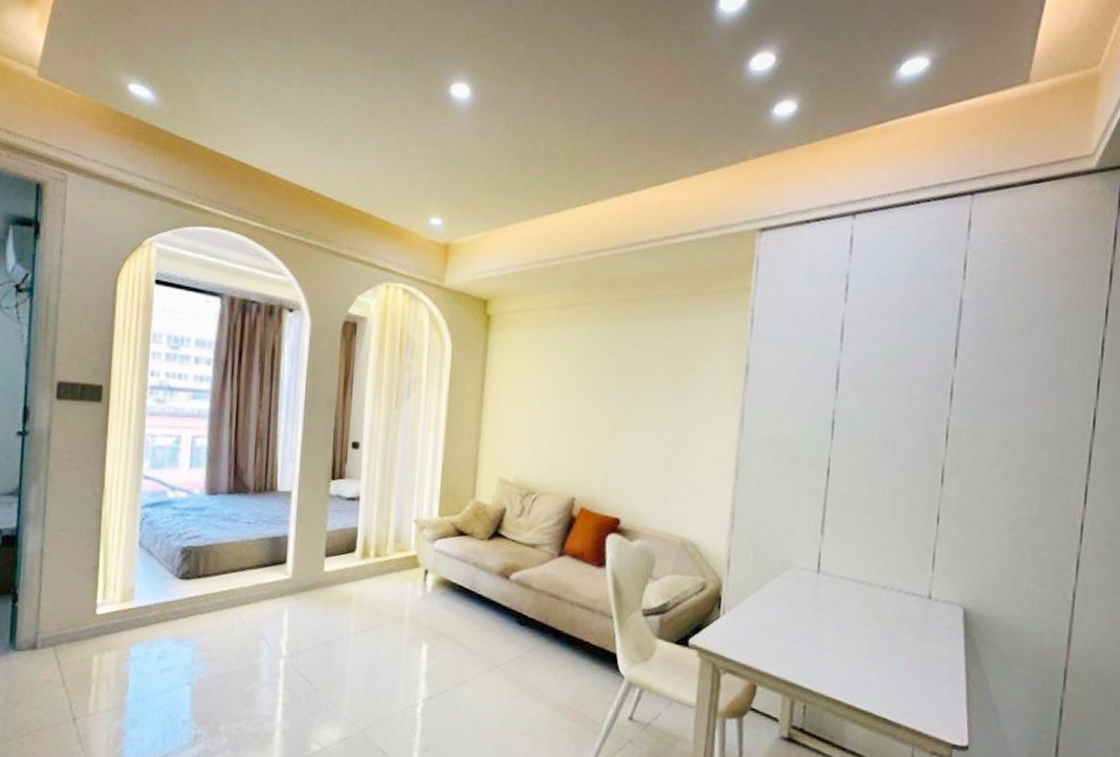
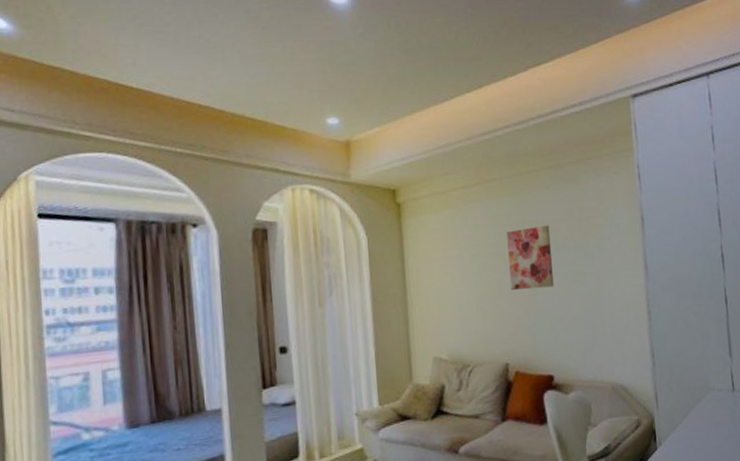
wall art: none [590,359,642,426] -> present [506,225,554,291]

